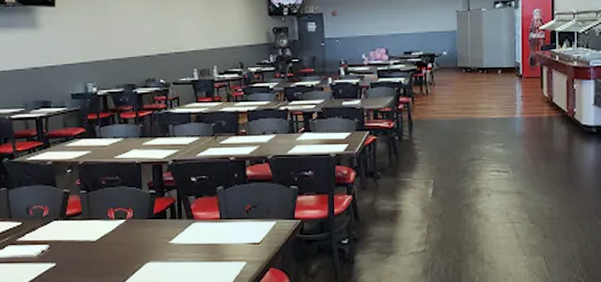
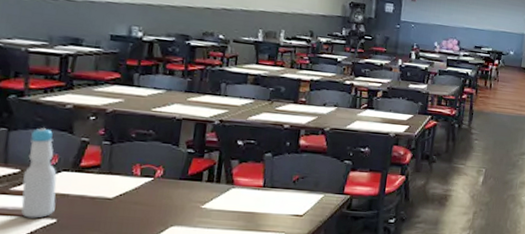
bottle: none [25,184,53,264] -> present [21,128,57,218]

